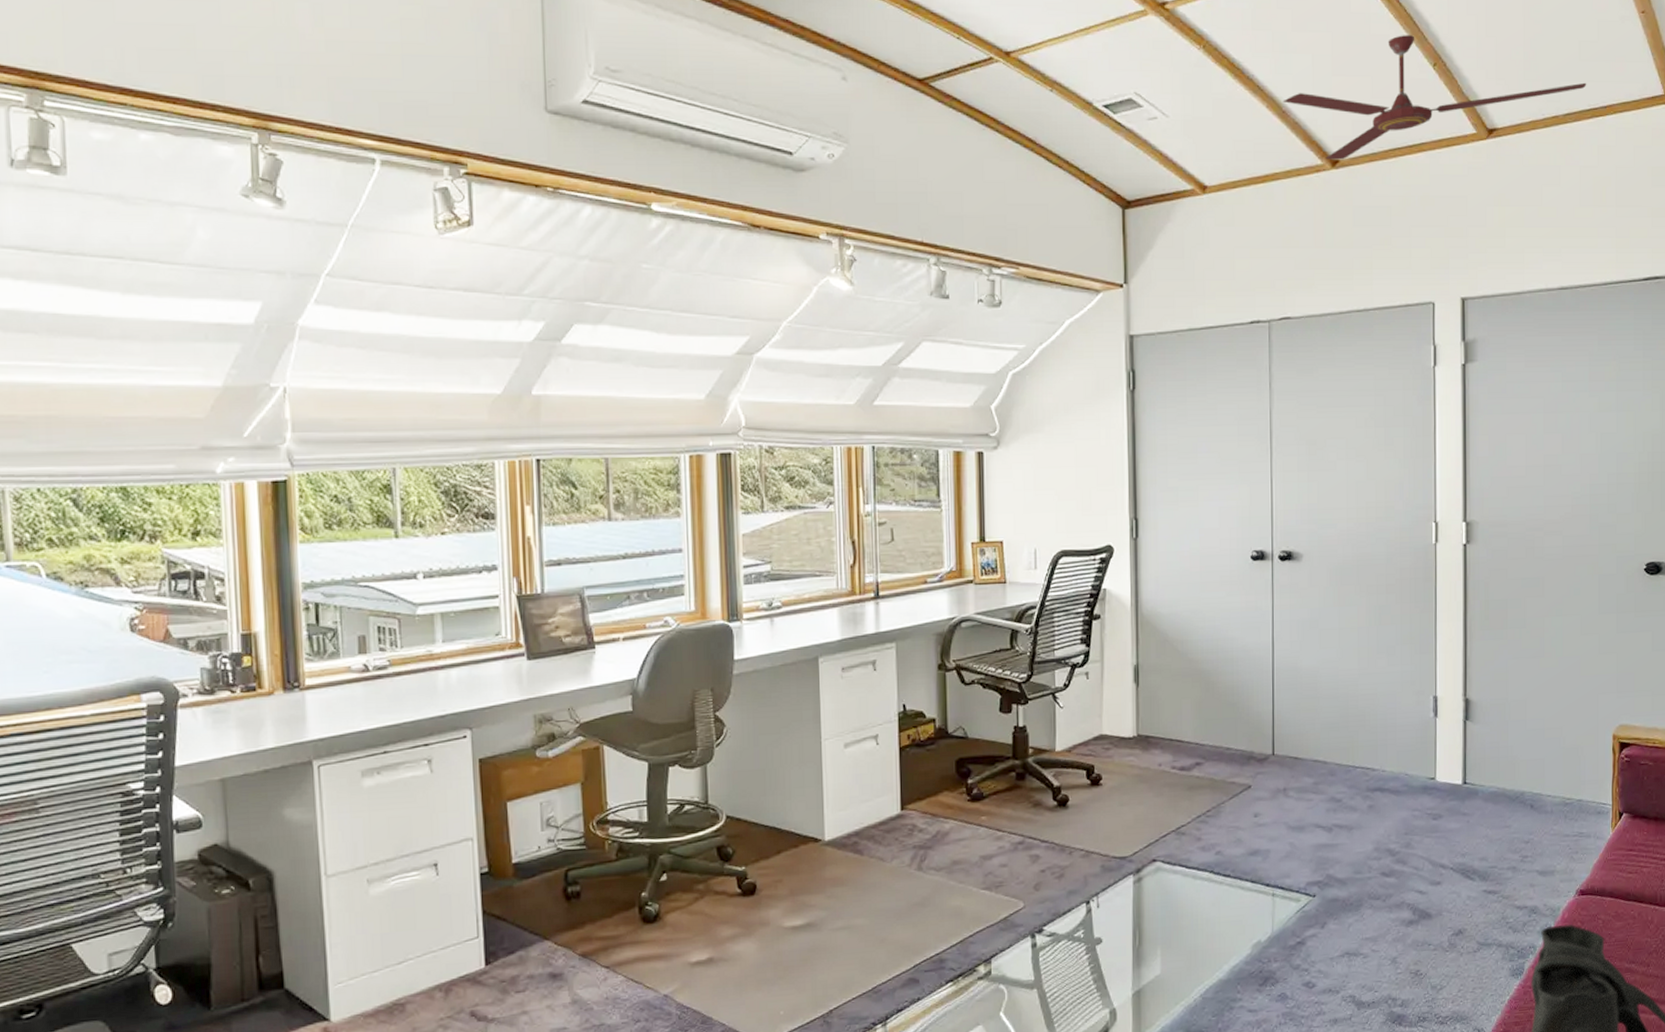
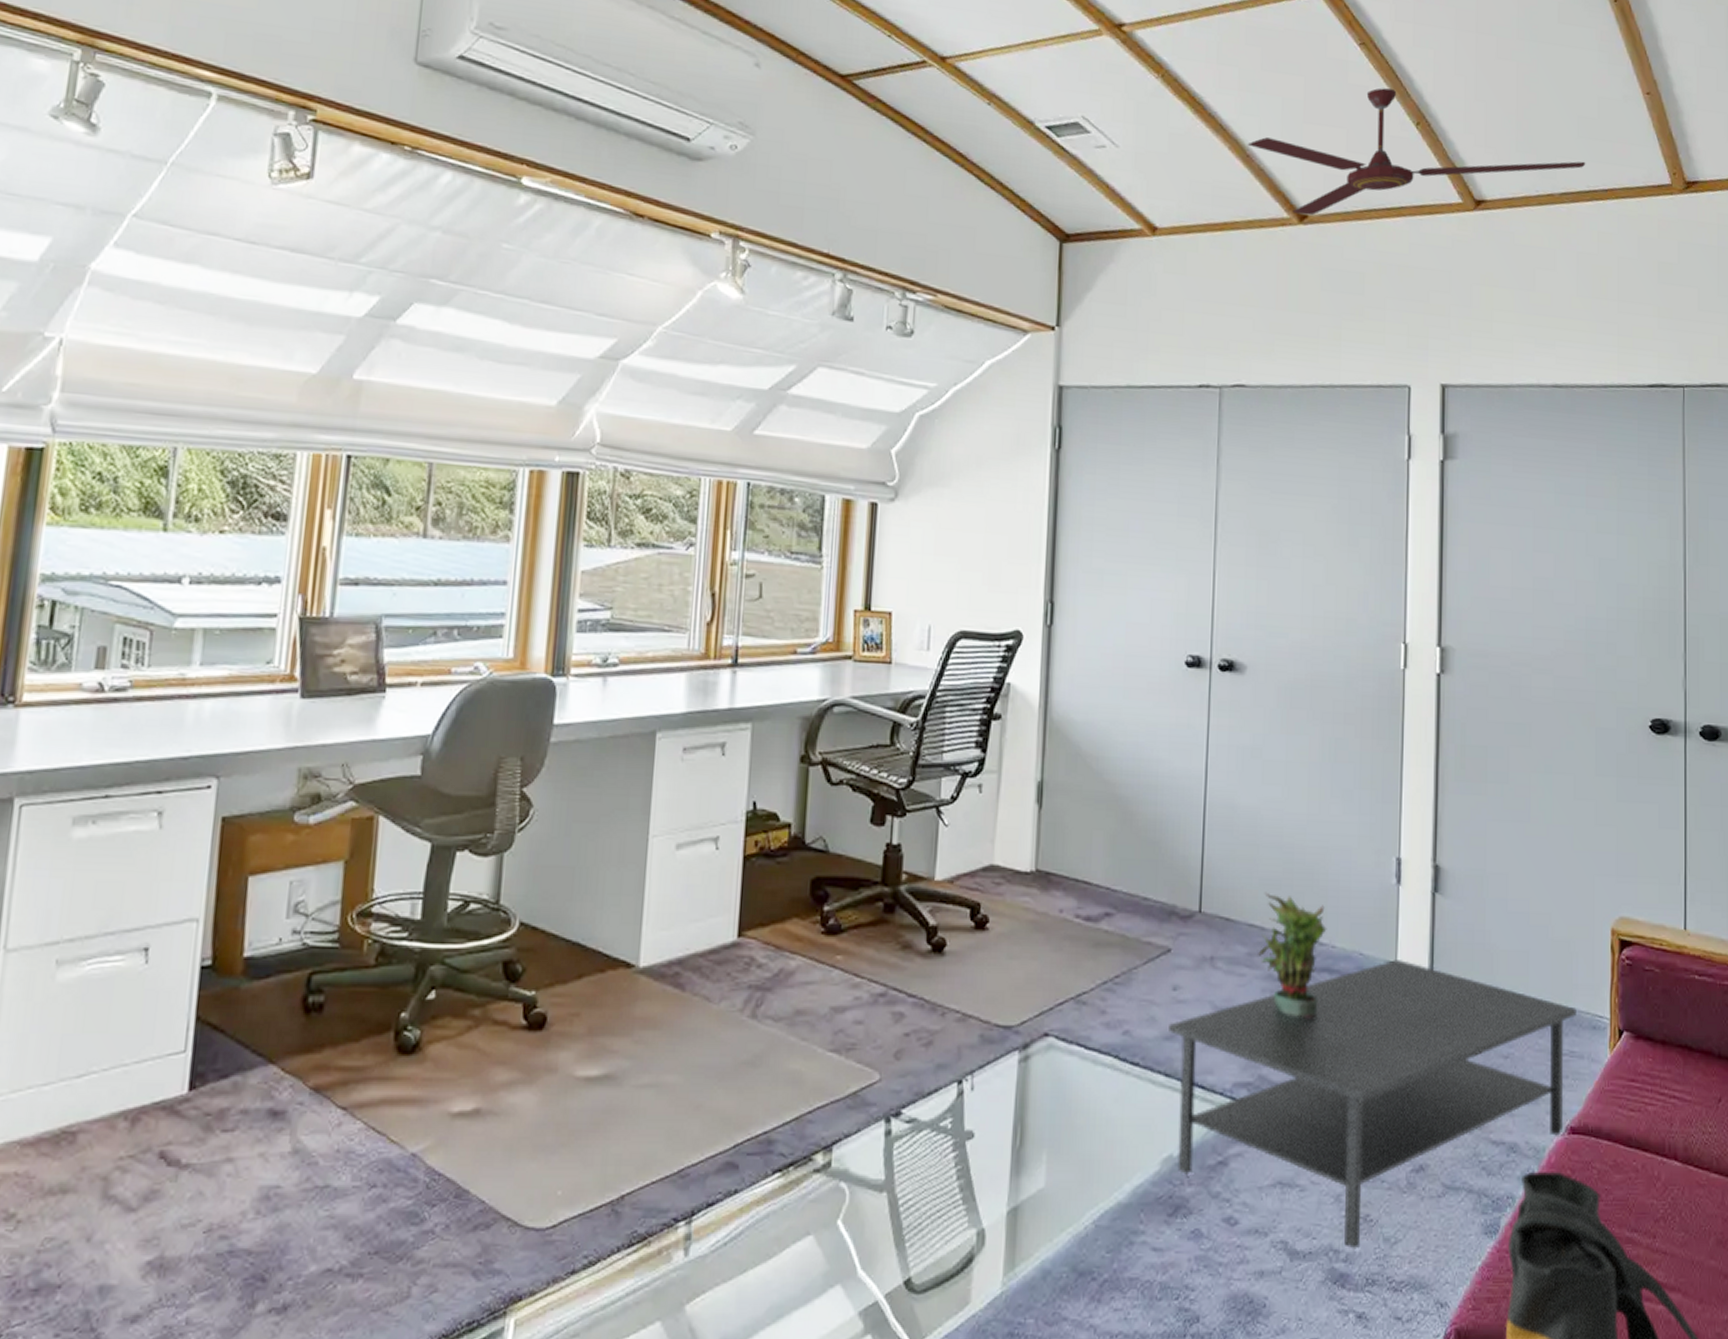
coffee table: none [1252,776,1584,997] -> present [1169,960,1577,1249]
potted plant: none [1321,733,1378,828] -> present [1256,892,1327,1017]

